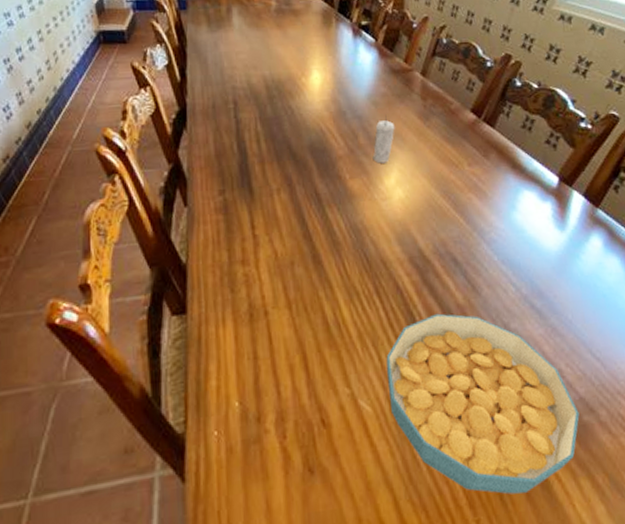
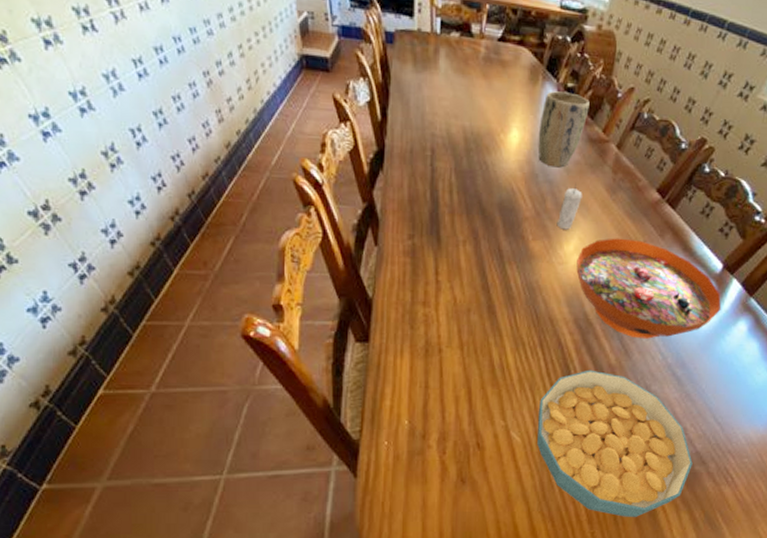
plant pot: none [339,30,387,103] -> present [538,91,590,168]
decorative bowl: none [400,164,568,271] -> present [576,238,721,339]

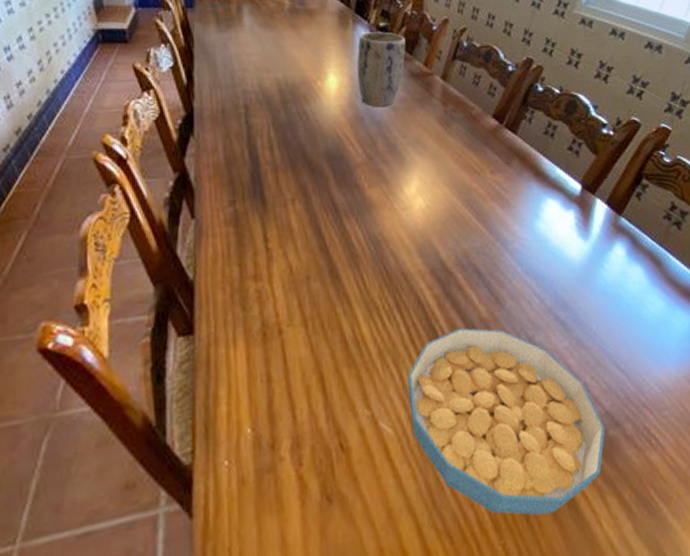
candle: present [556,183,582,230] -> none [392,120,415,171]
decorative bowl: present [576,238,721,339] -> none [421,171,592,282]

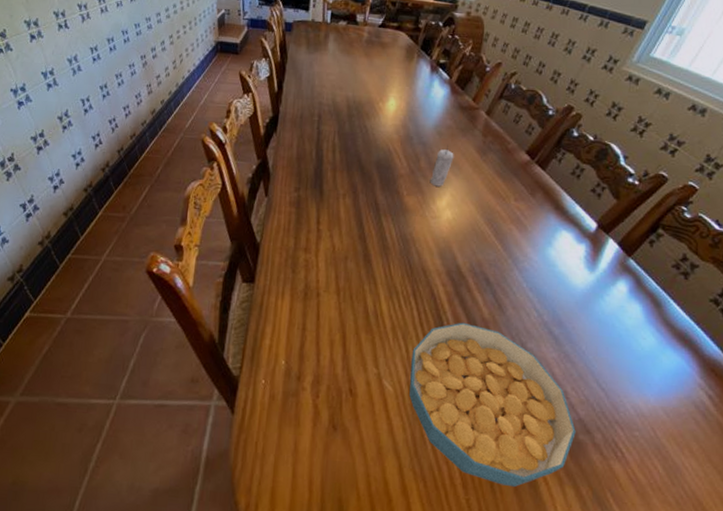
plant pot: present [356,31,406,108] -> none [412,66,460,131]
candle: none [392,120,415,171] -> present [429,145,454,187]

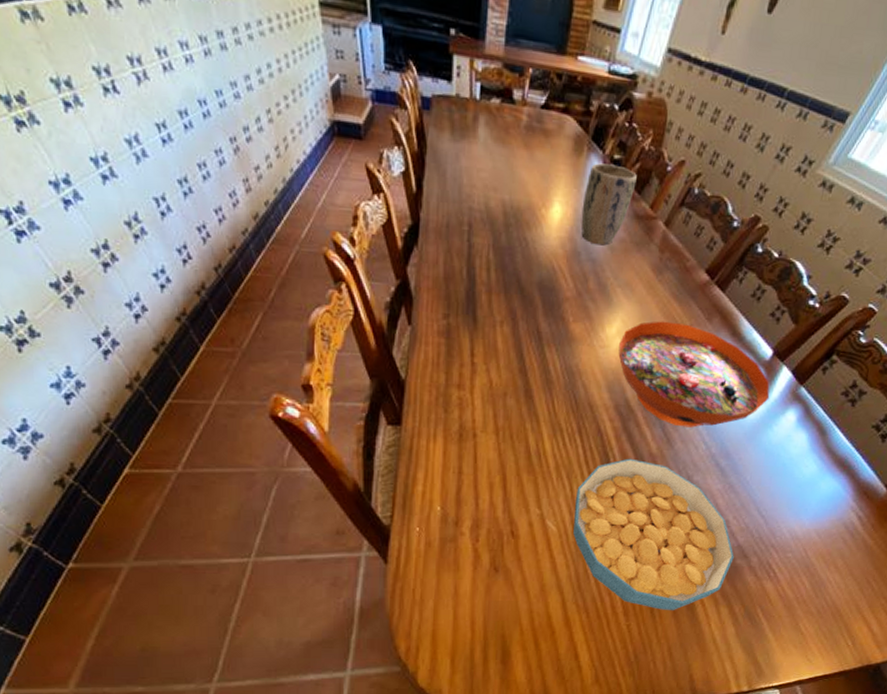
plant pot: none [412,66,460,131] -> present [581,163,637,246]
candle: present [429,145,454,187] -> none [599,262,627,312]
decorative bowl: none [448,195,598,295] -> present [618,321,770,428]

